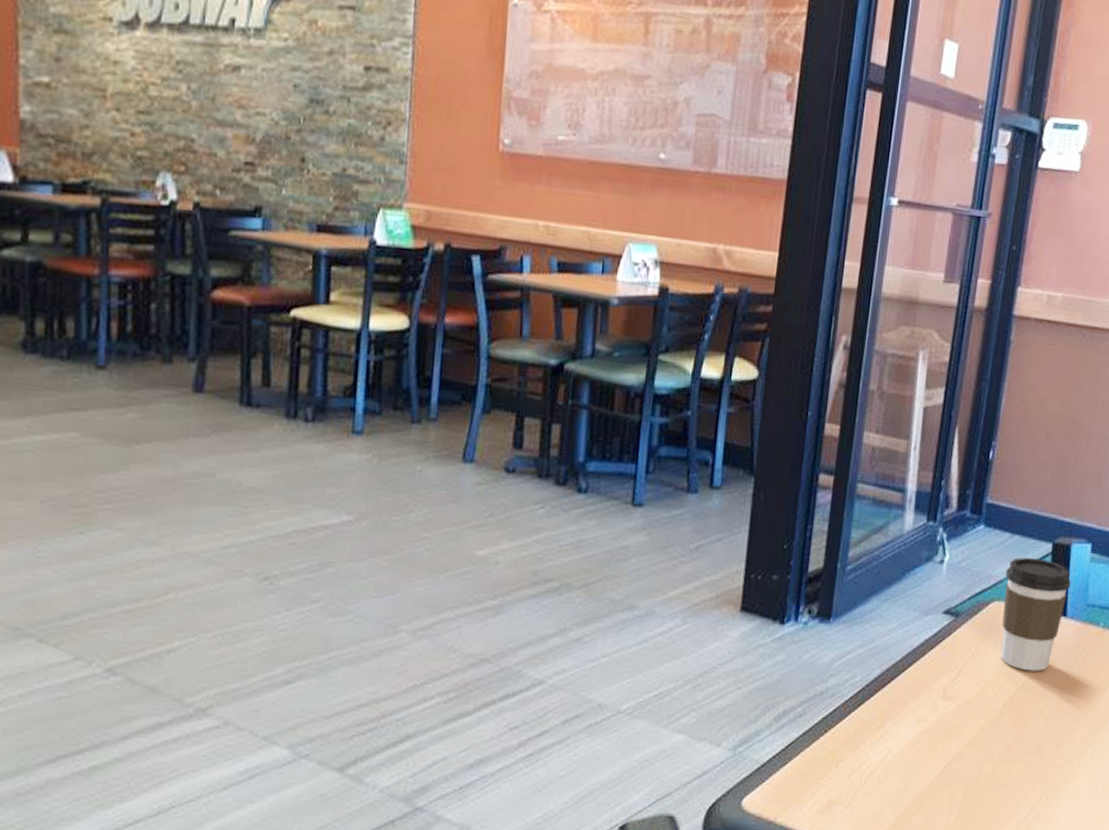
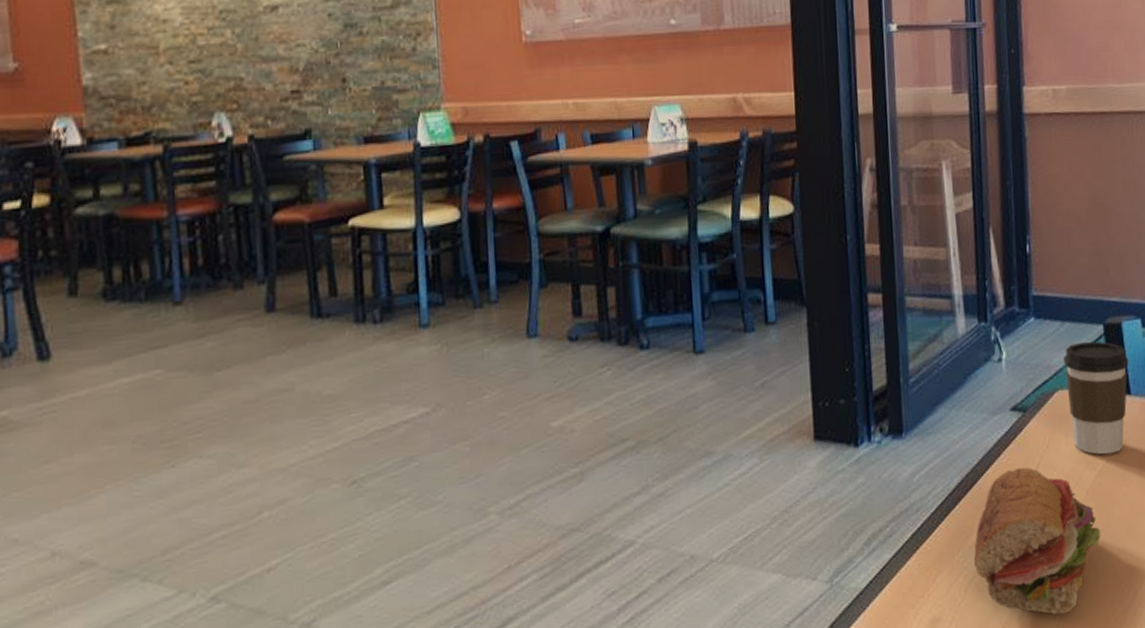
sandwich: none [879,670,1011,816] -> present [973,467,1101,614]

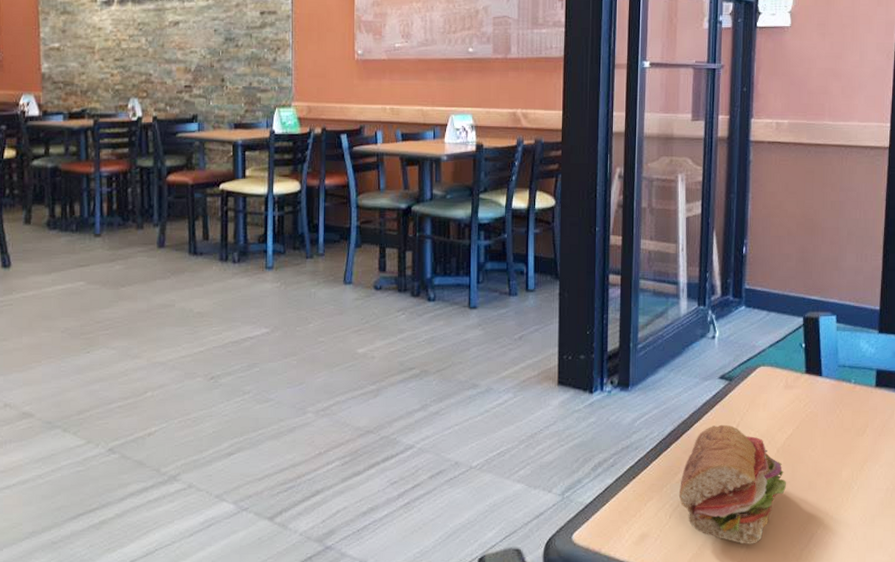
coffee cup: present [1064,341,1129,455] -> none [767,330,823,422]

